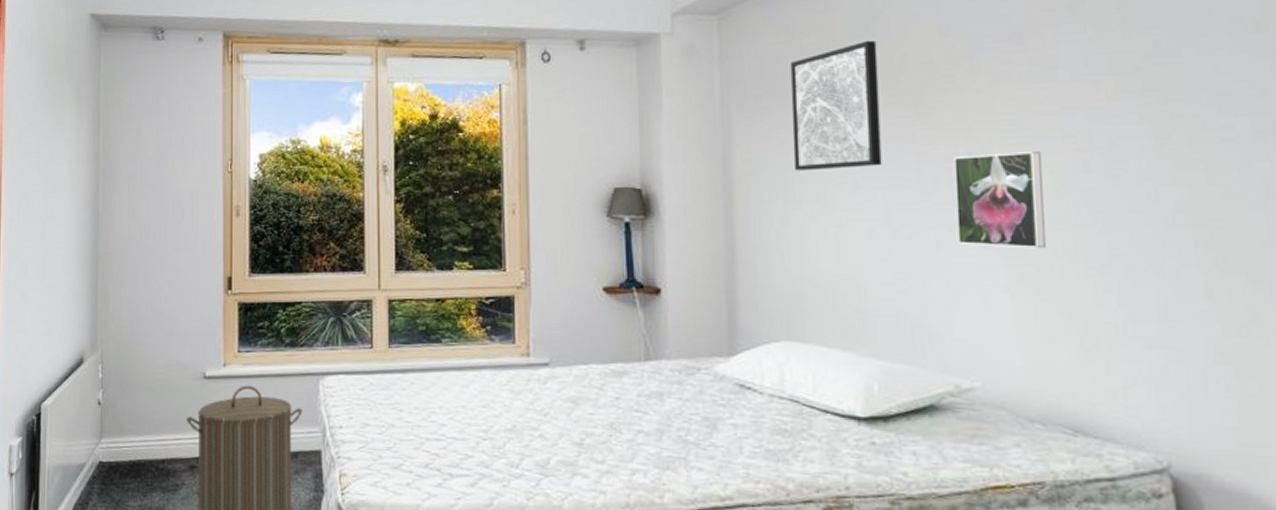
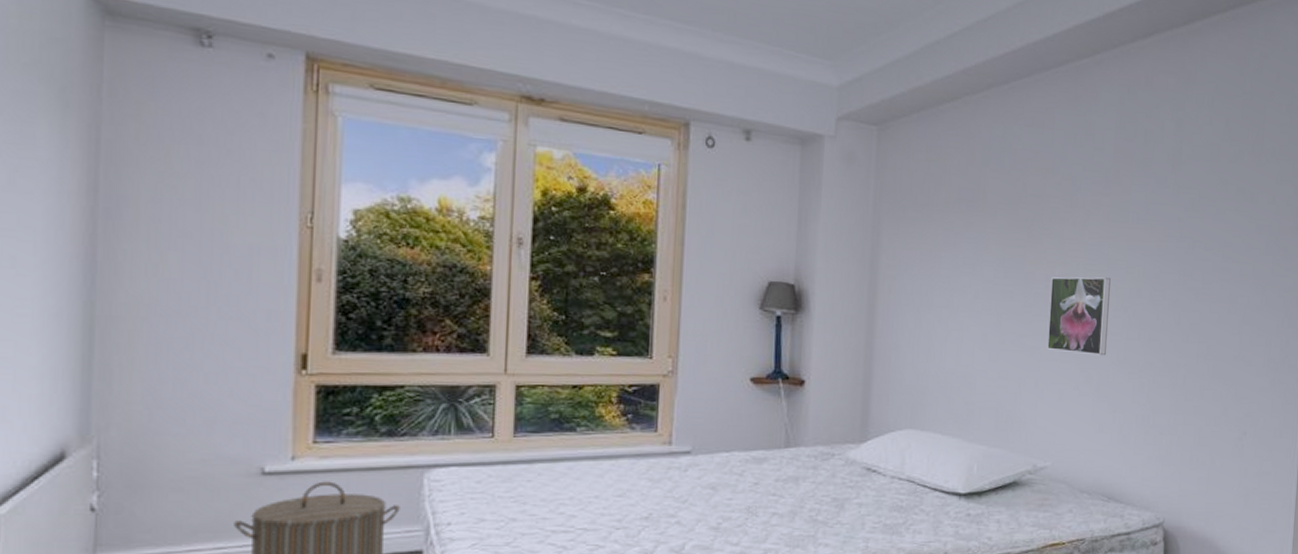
wall art: present [790,40,882,171] -> none [929,168,1005,280]

